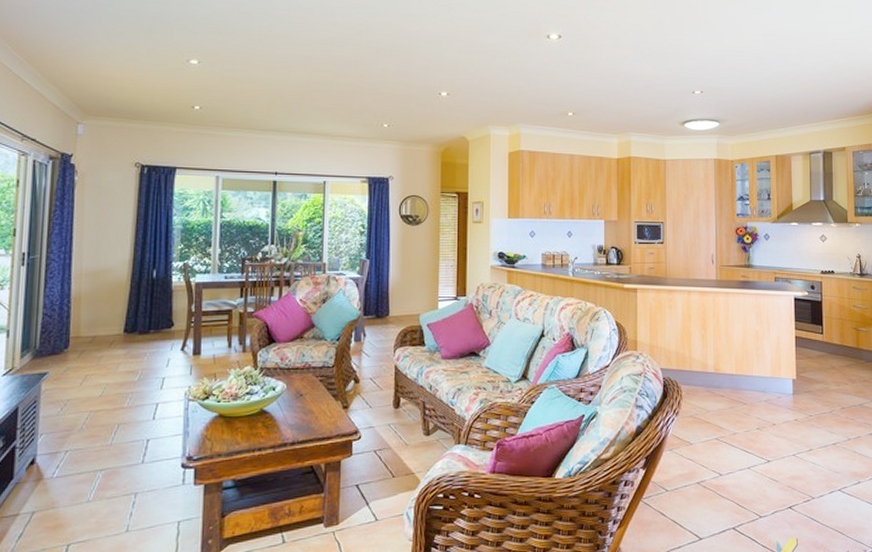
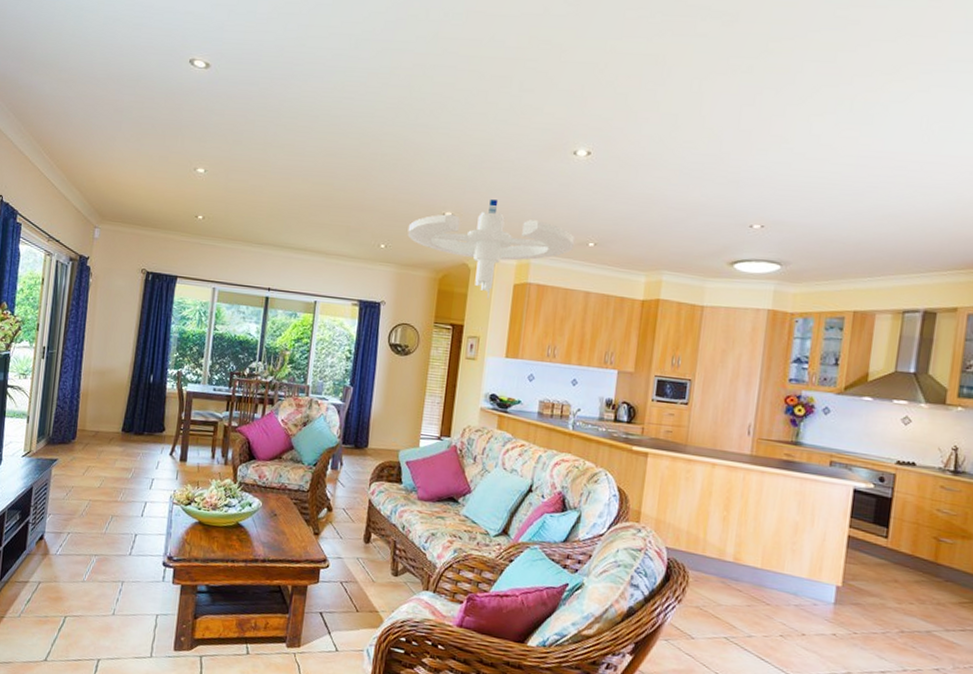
ceiling fan: none [408,79,555,168] -> present [407,199,574,300]

